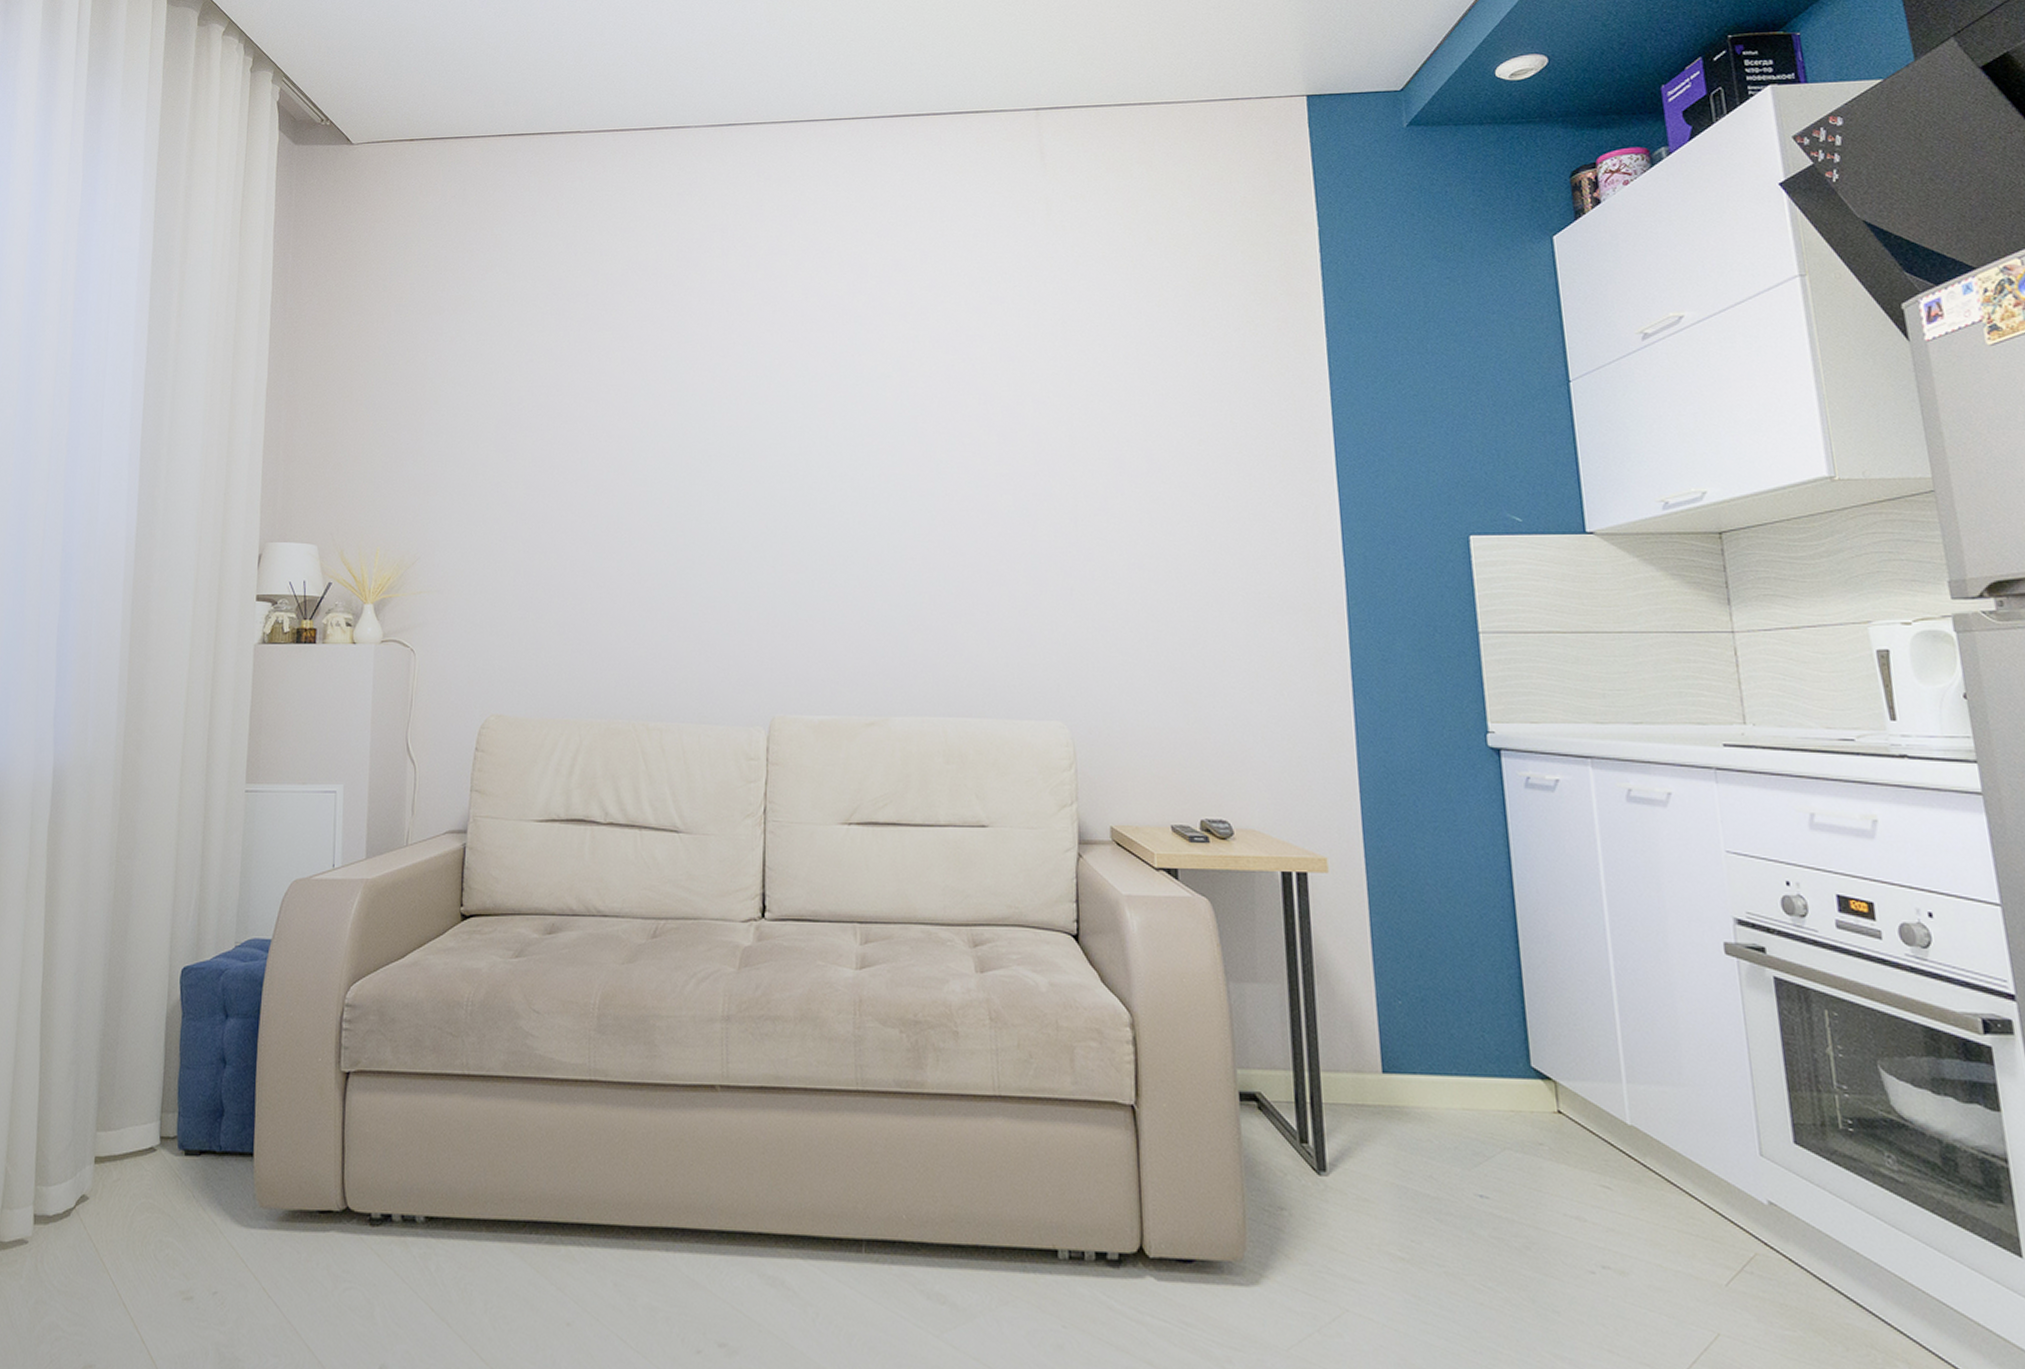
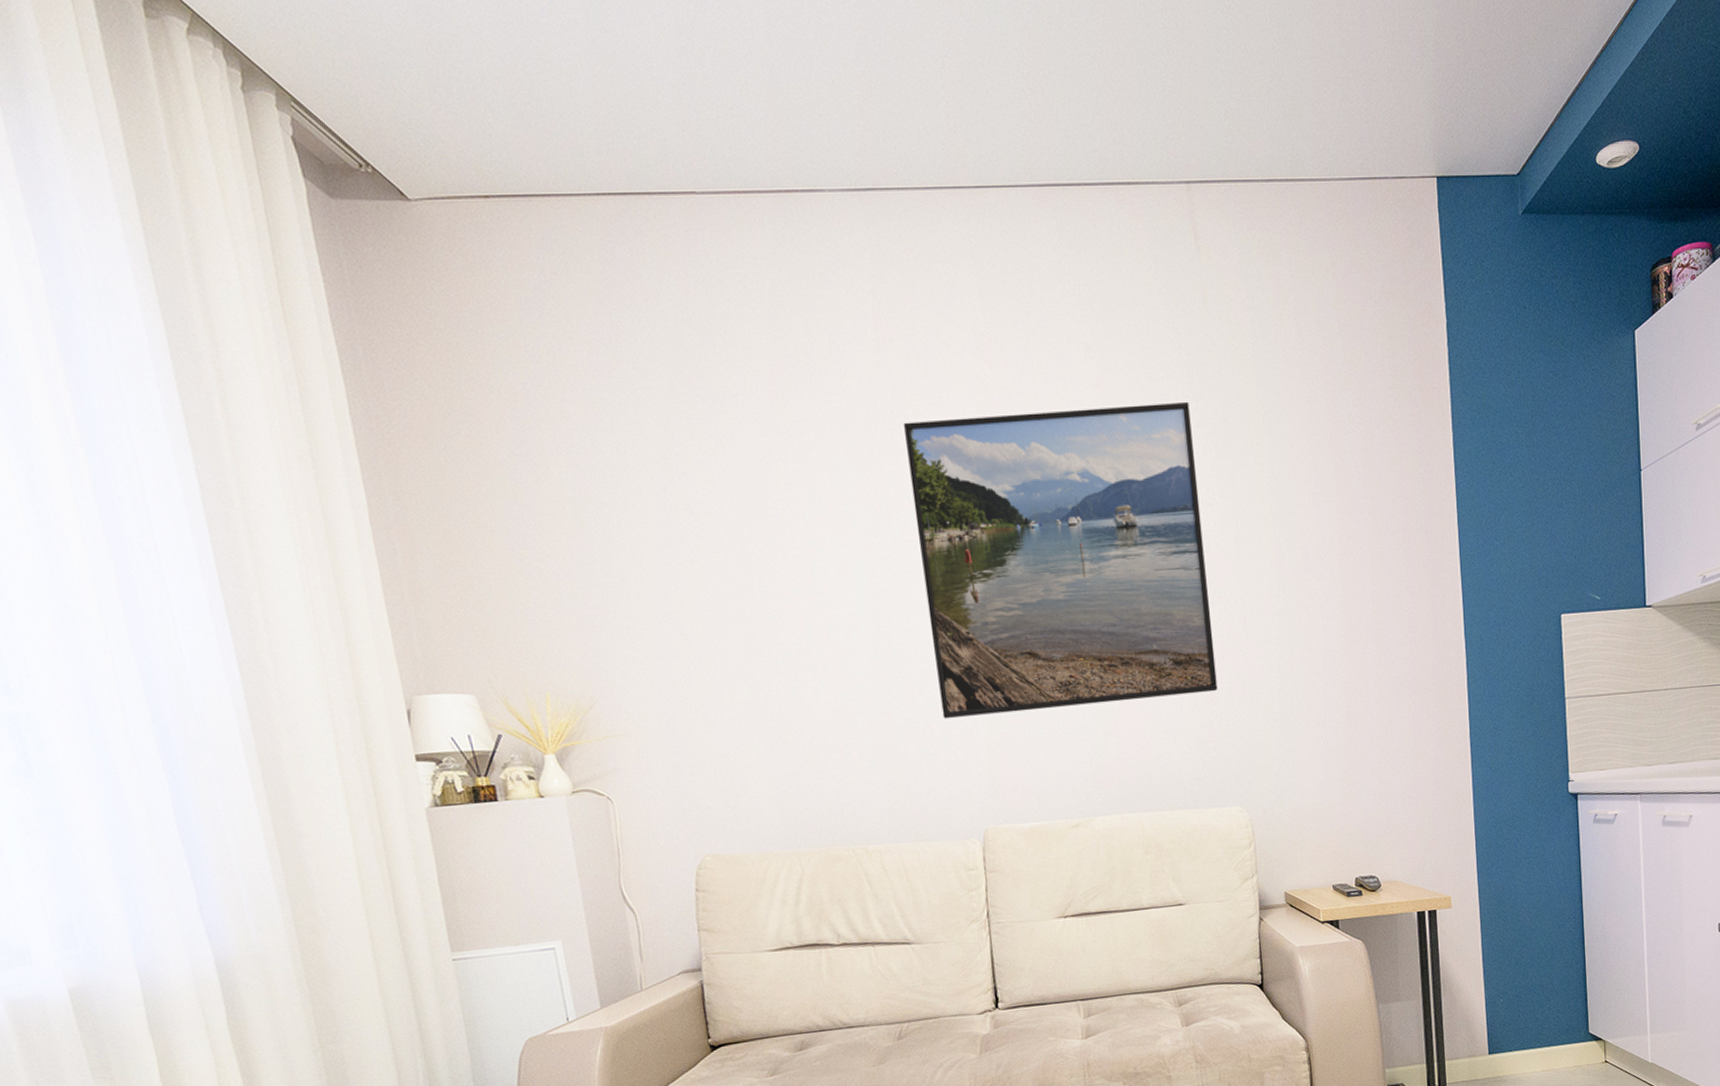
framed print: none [736,303,1041,601] -> present [903,401,1218,719]

